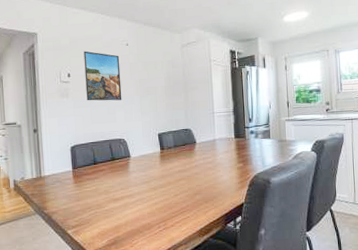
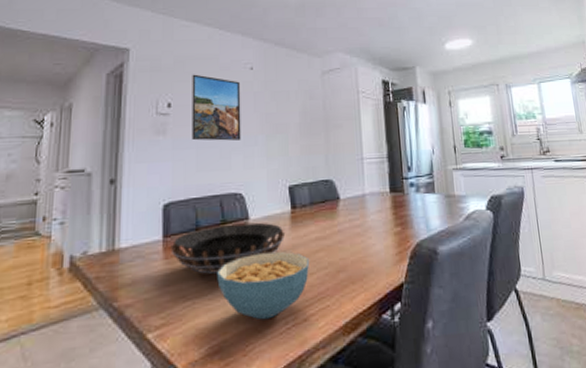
decorative bowl: none [78,159,157,194] -> present [171,222,286,274]
cereal bowl: none [110,180,175,225] -> present [217,252,310,320]

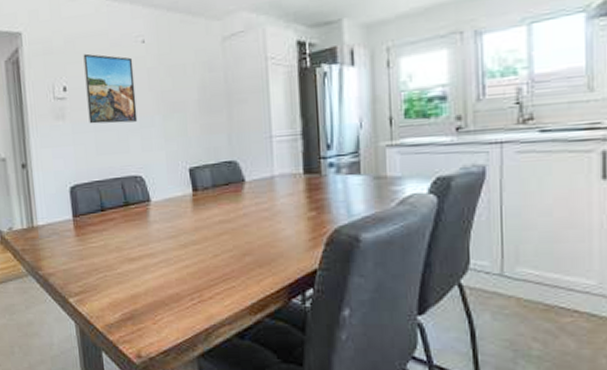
decorative bowl: present [171,222,286,274] -> none [80,204,188,251]
cereal bowl: present [217,252,310,320] -> none [124,234,214,295]

